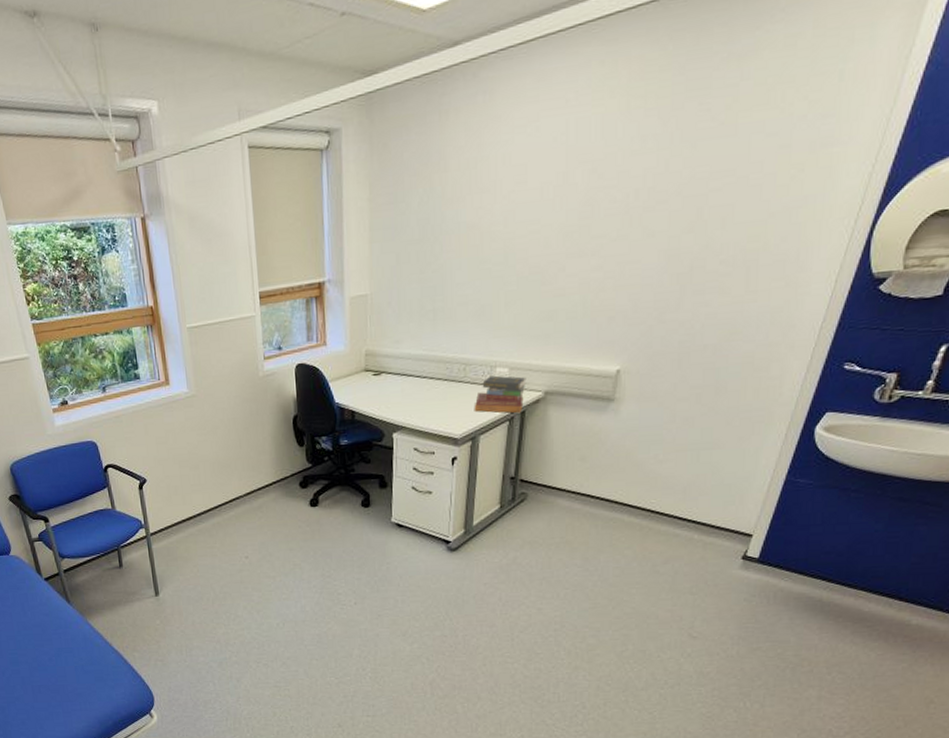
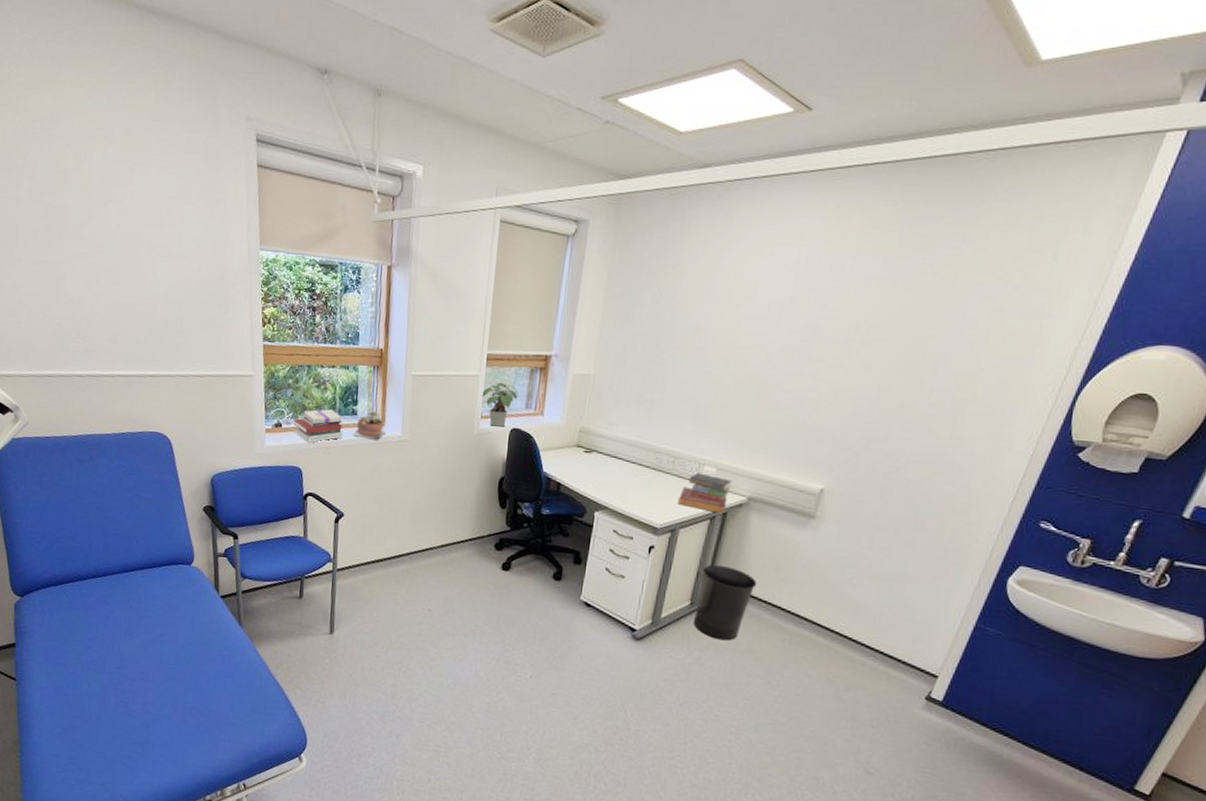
books: none [78,377,130,415] -> present [293,409,343,443]
succulent plant: none [139,371,172,402] -> present [353,410,385,441]
potted plant: none [260,318,299,366] -> present [481,382,520,427]
waste bin: none [505,464,563,537] -> present [693,565,756,641]

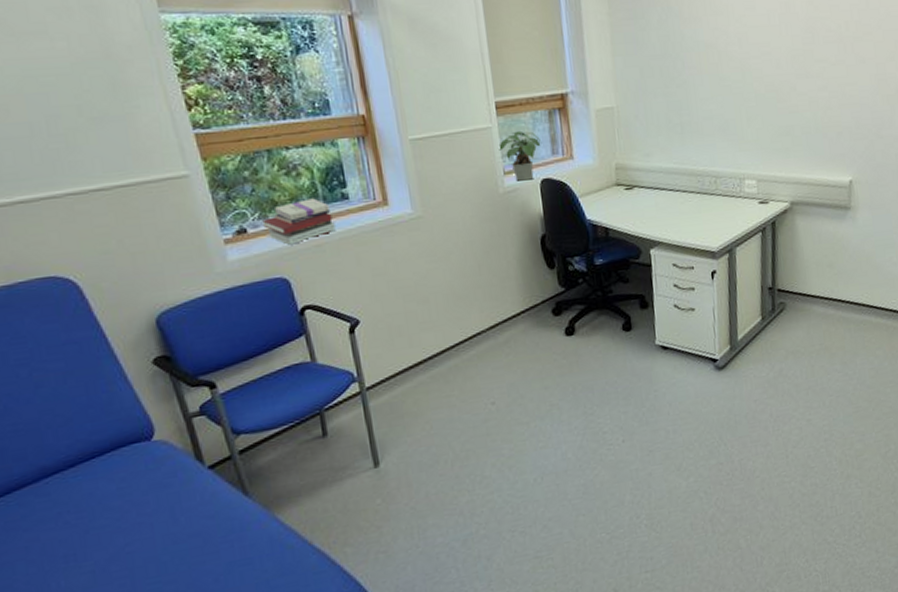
succulent plant: present [353,410,385,441] -> none [349,189,391,226]
books: present [677,472,732,514] -> none [727,187,773,224]
waste bin: present [693,565,756,641] -> none [766,273,815,347]

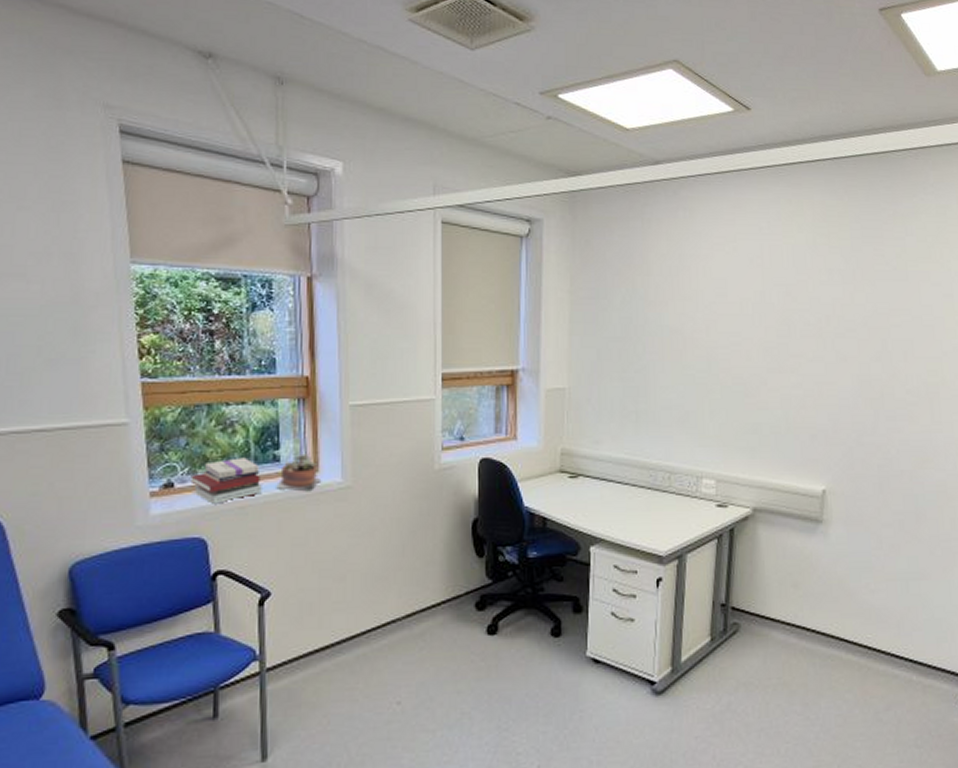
succulent plant: none [349,189,391,226] -> present [276,453,320,492]
potted plant: present [498,130,542,181] -> none [440,405,486,458]

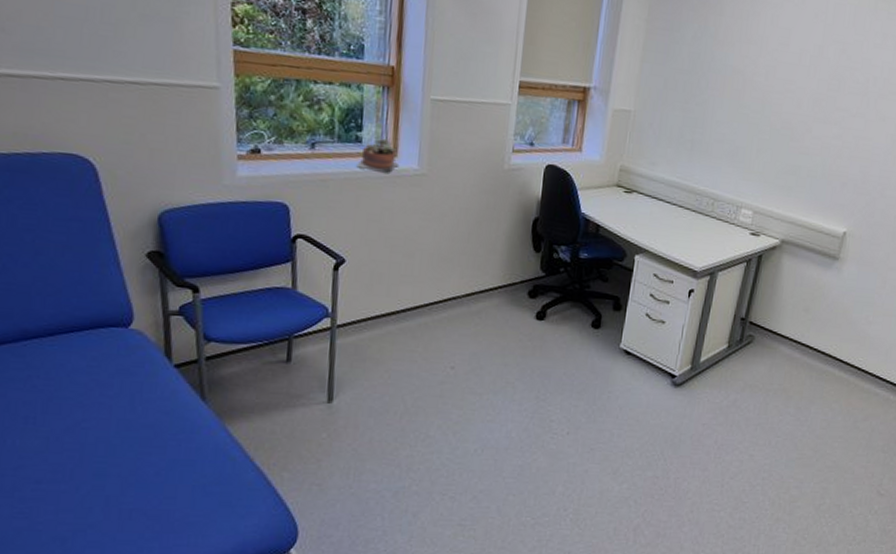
books: present [190,457,262,504] -> none [276,134,344,174]

